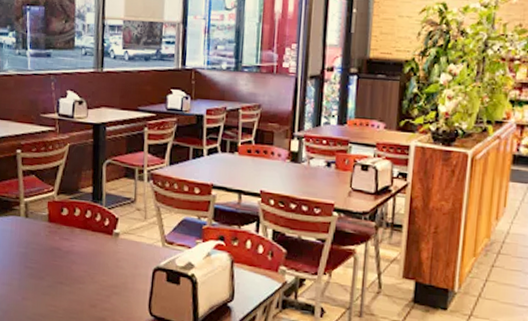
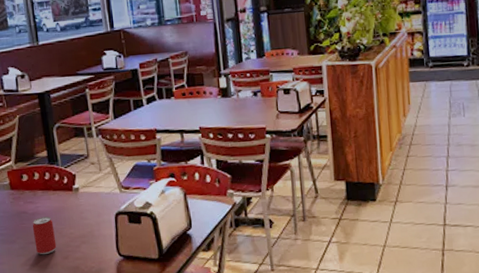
beer can: none [63,257,87,299] -> present [32,216,57,255]

